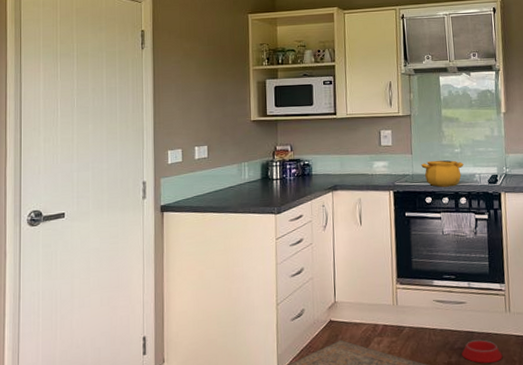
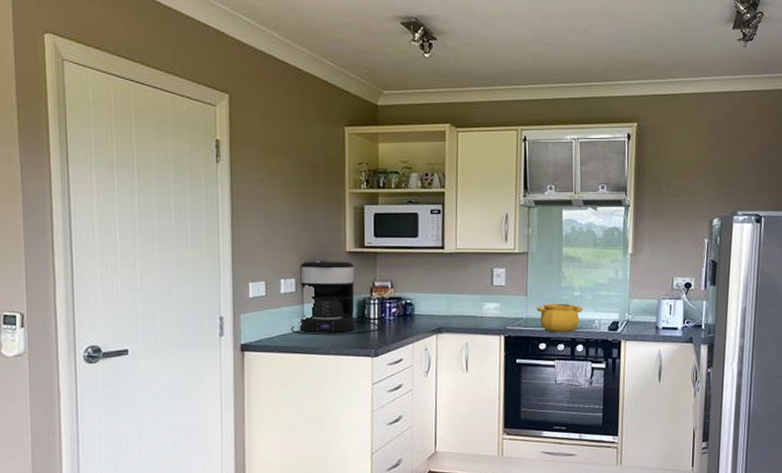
coffee maker: none [204,129,283,196] -> present [291,261,382,336]

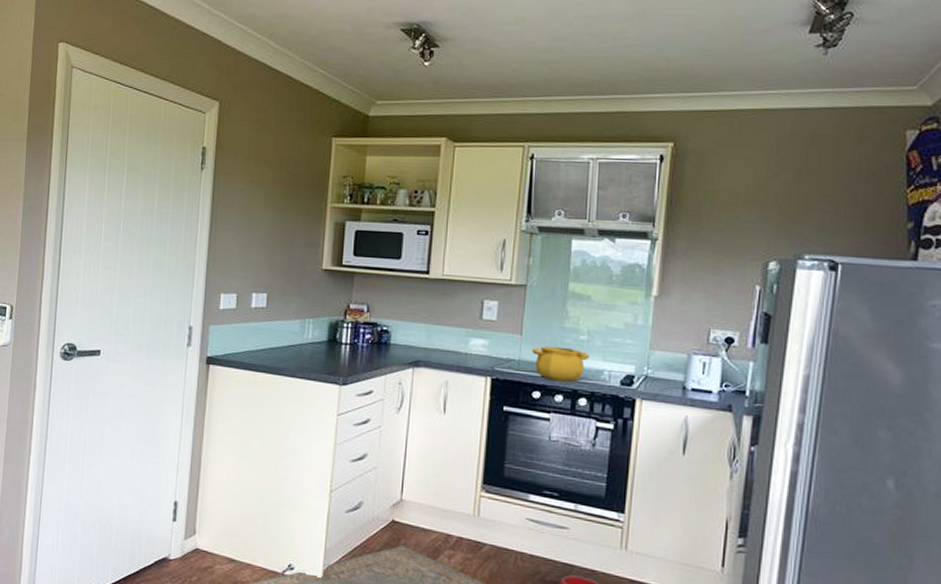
coffee maker: present [291,261,382,336] -> none [258,276,353,359]

